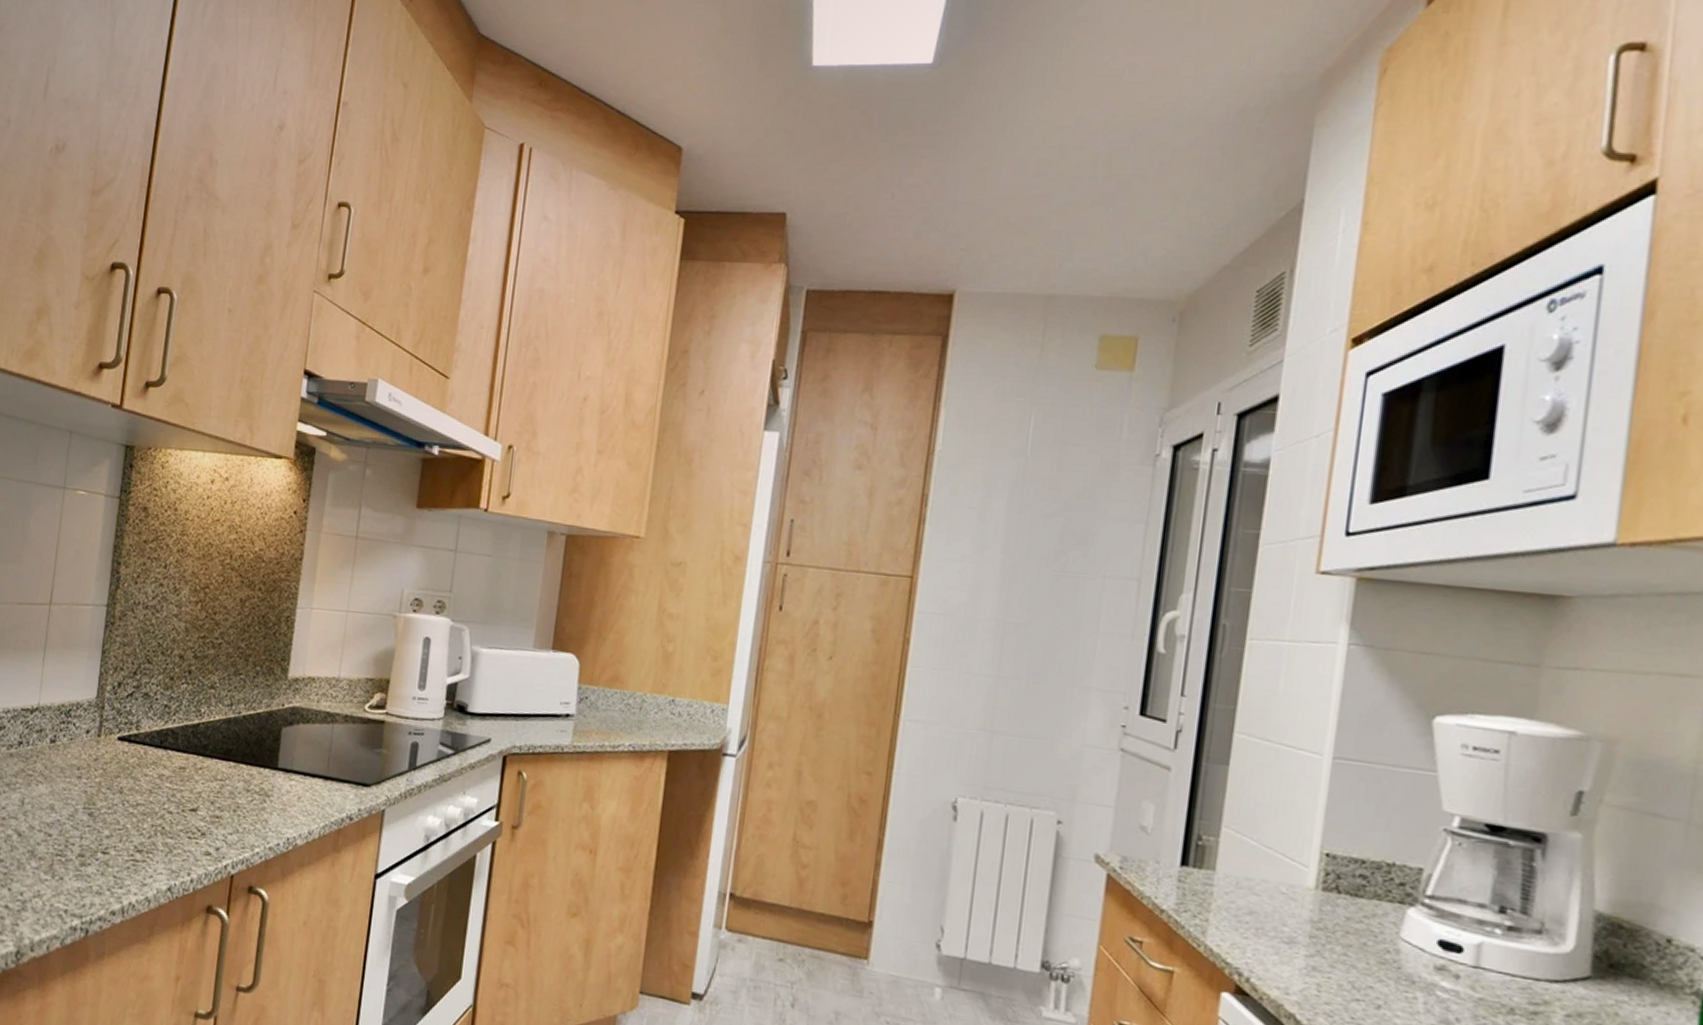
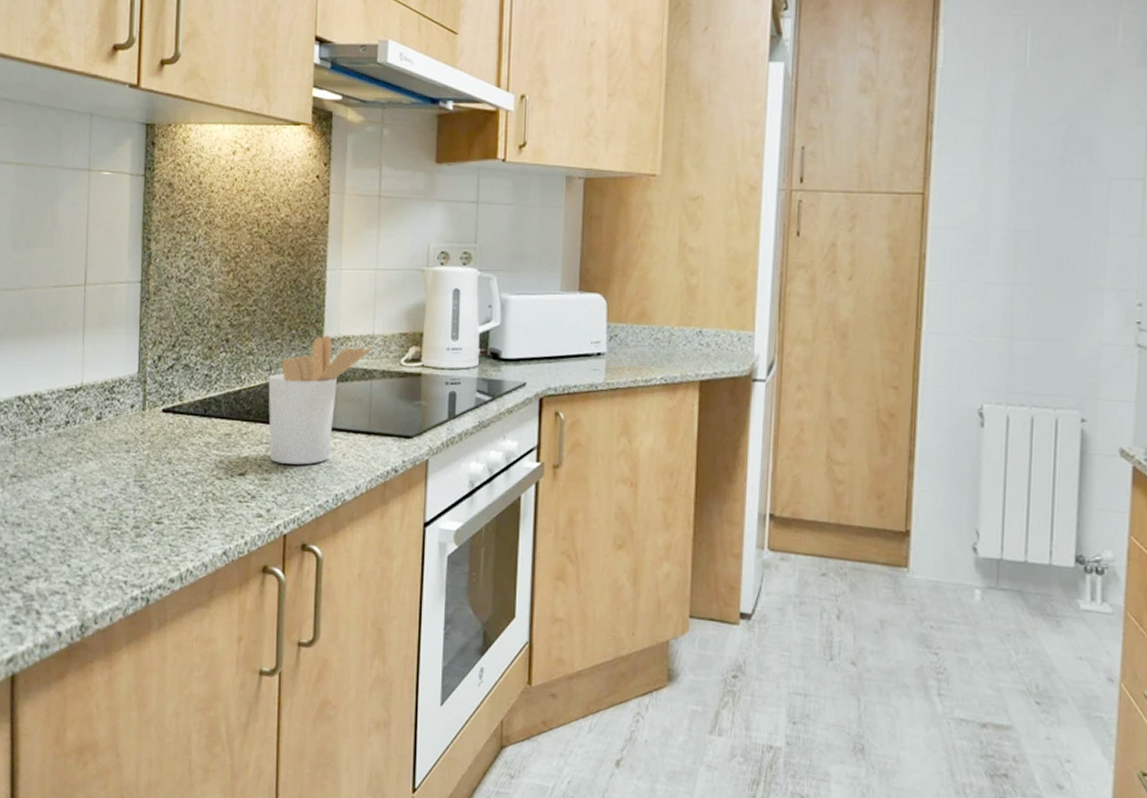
utensil holder: none [224,674,338,805] -> present [268,335,373,465]

